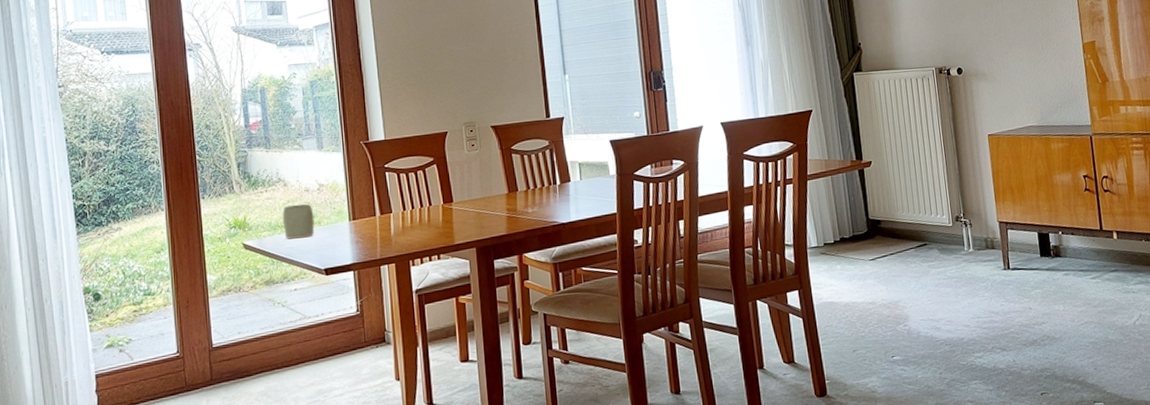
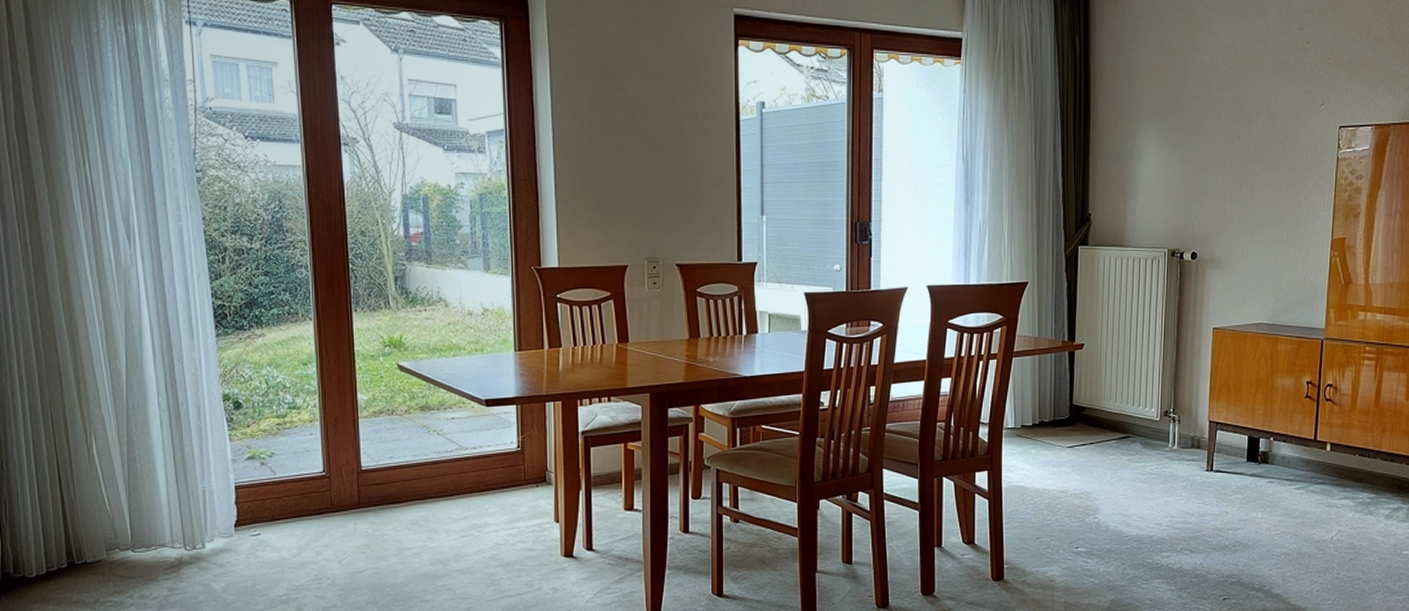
mug: present [282,204,315,239] -> none [442,328,477,365]

